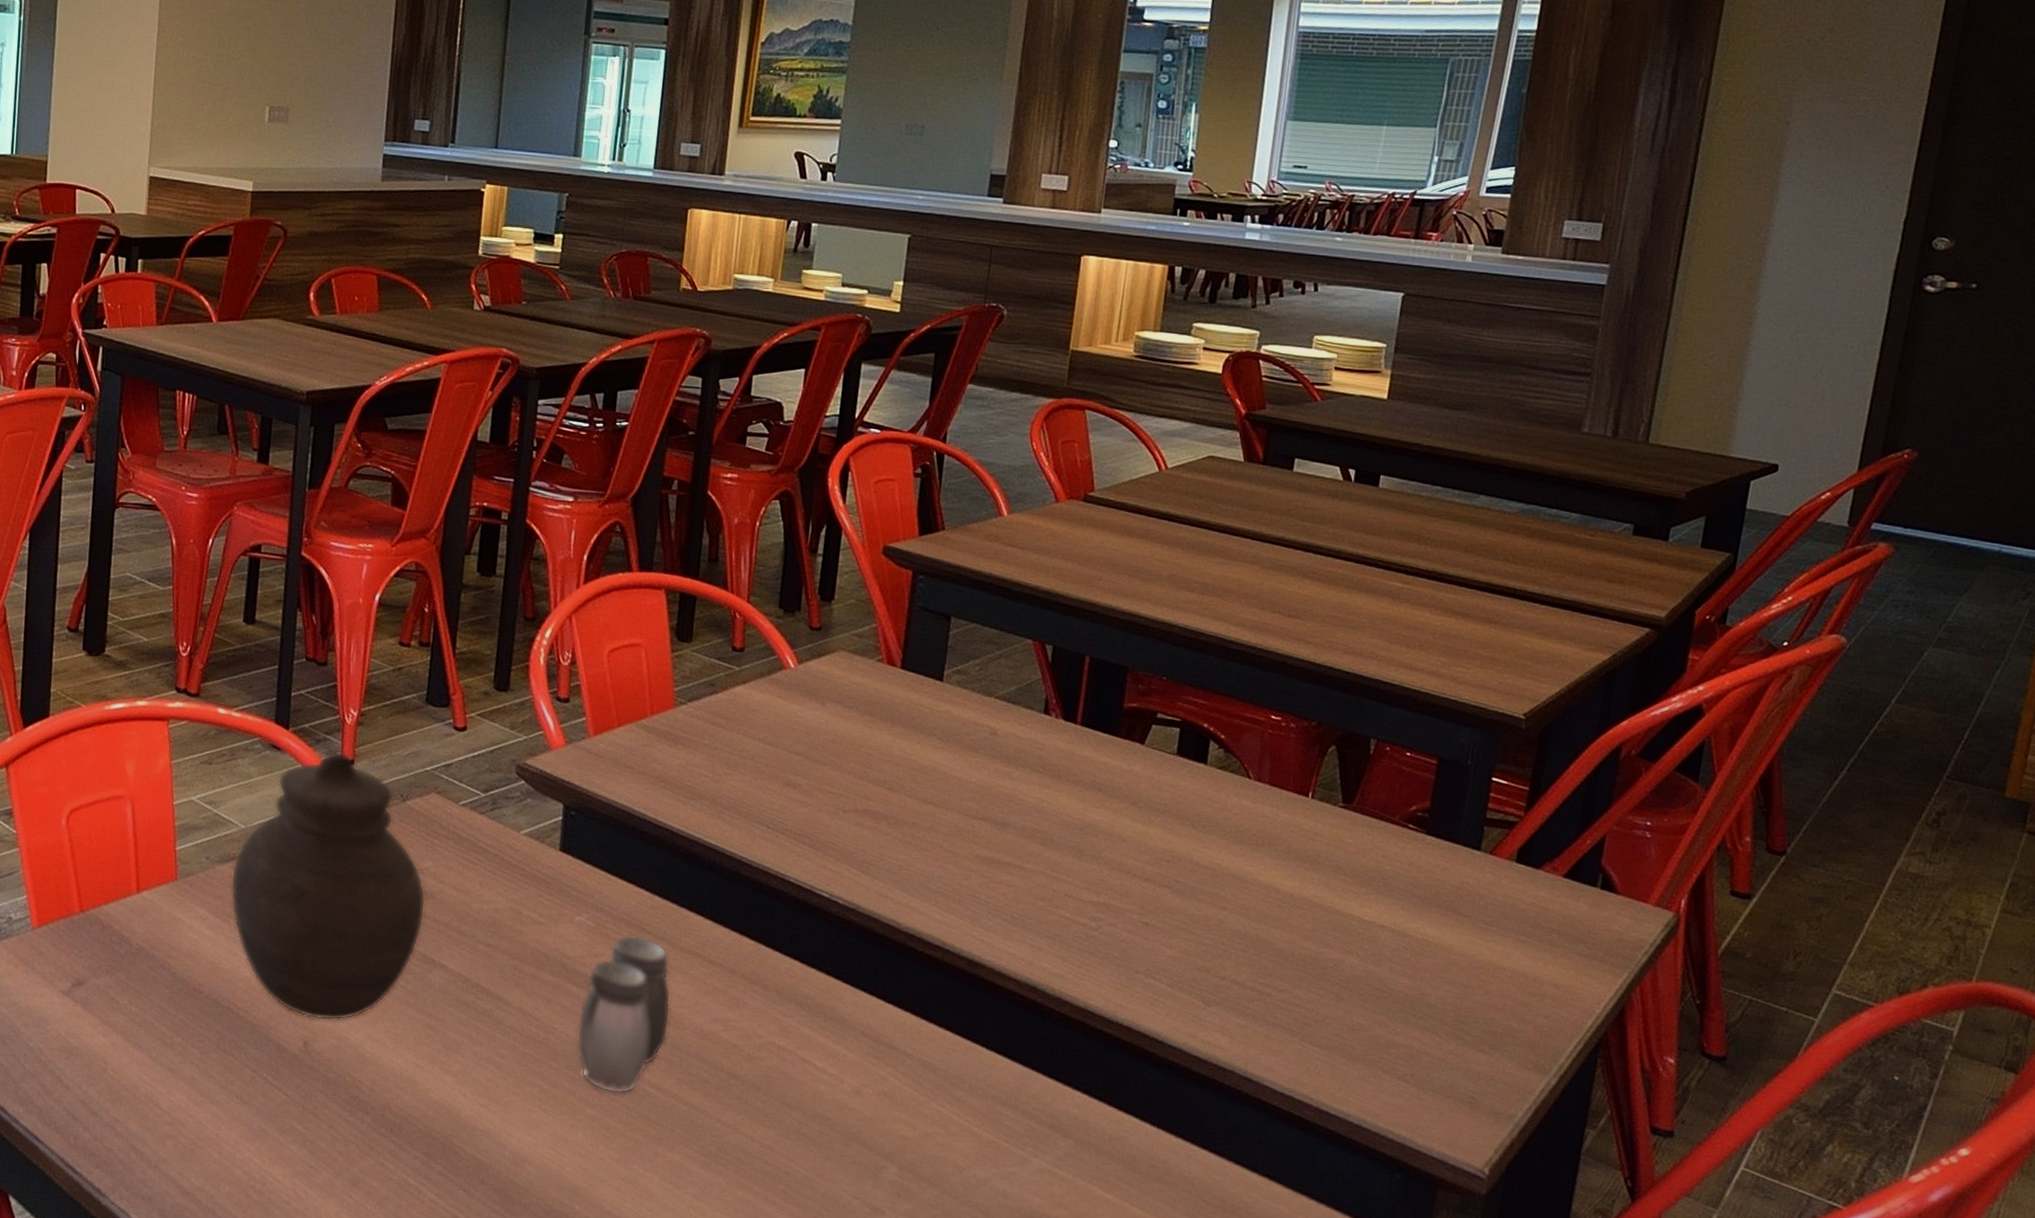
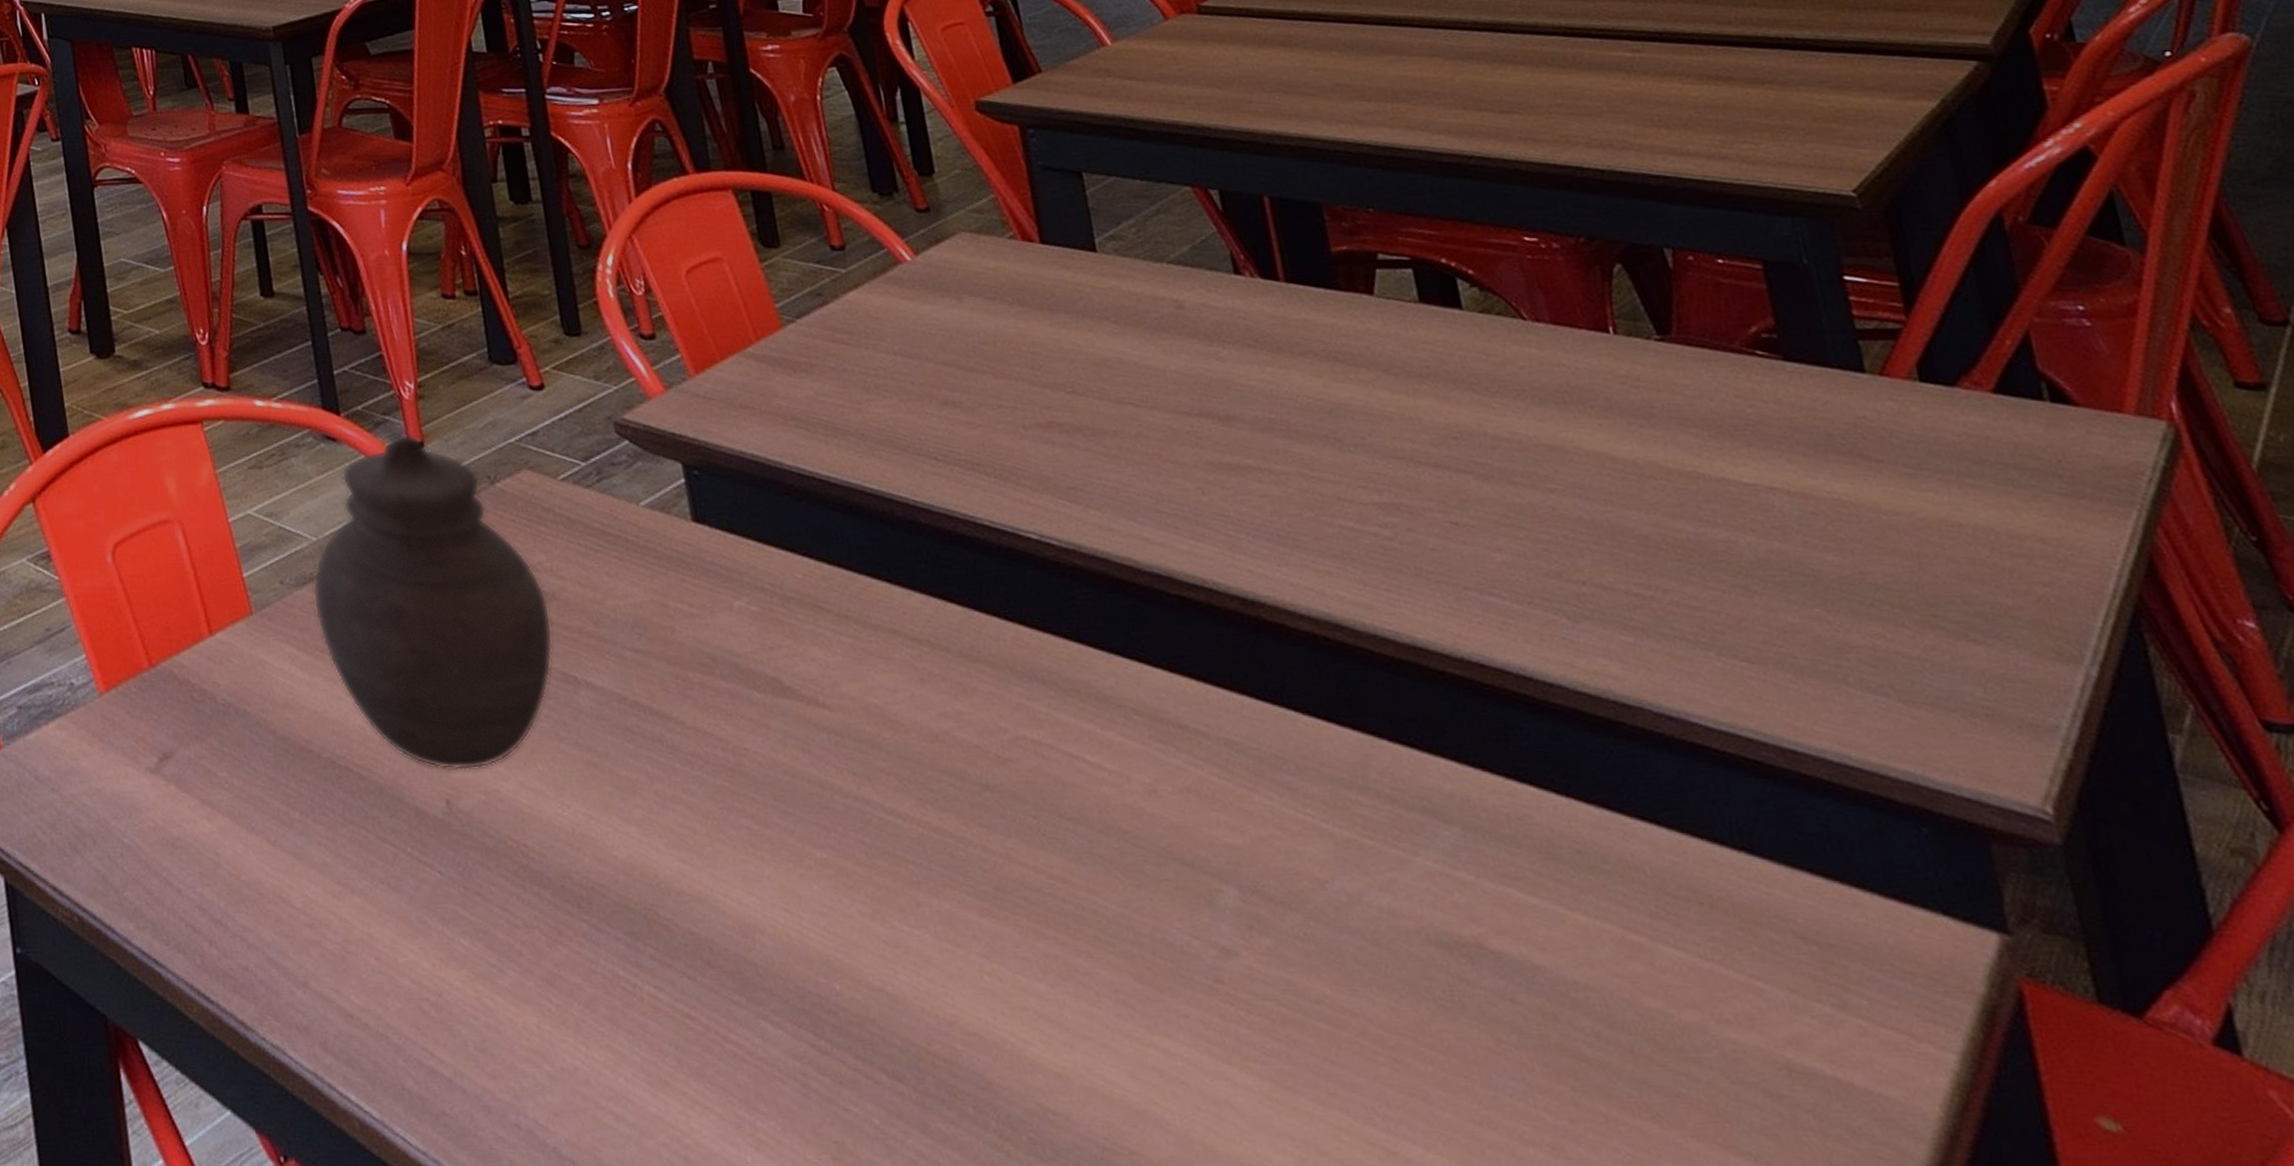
salt and pepper shaker: present [576,935,671,1094] -> none [769,617,889,827]

